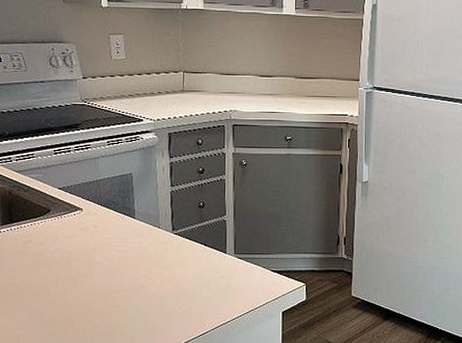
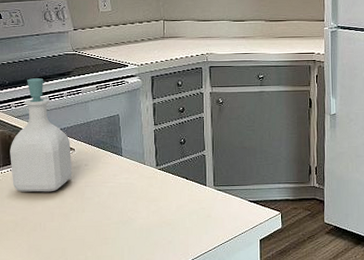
soap bottle: none [10,130,80,255] -> present [10,78,73,192]

